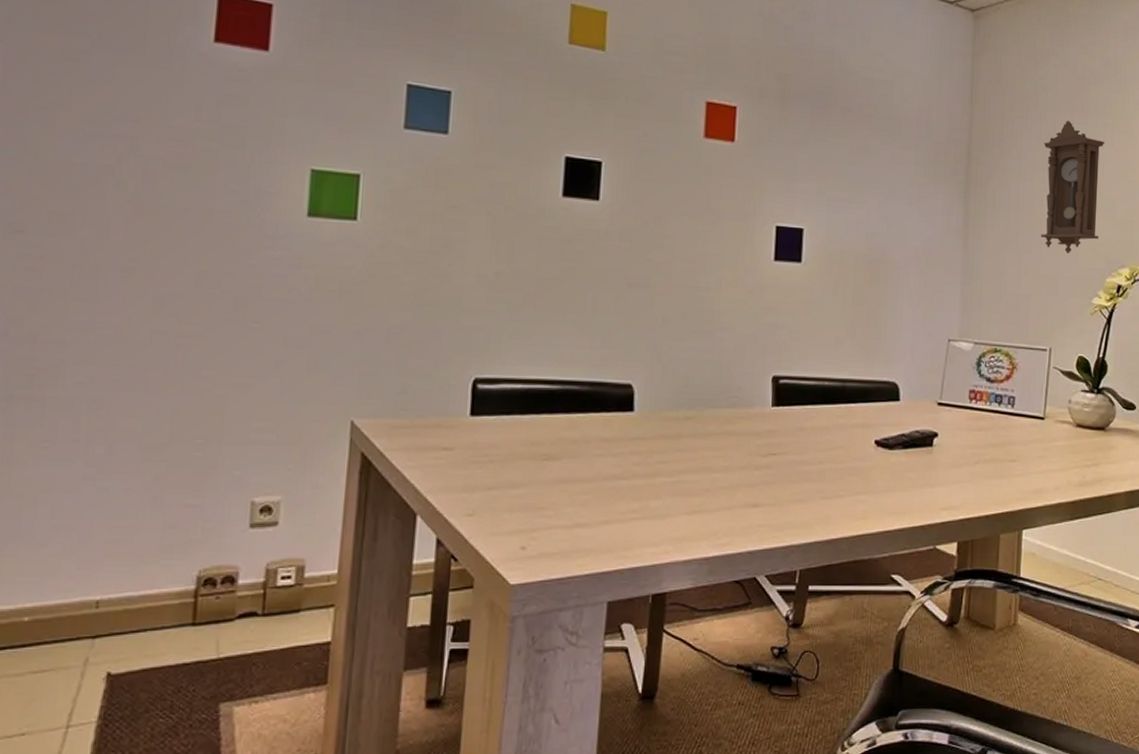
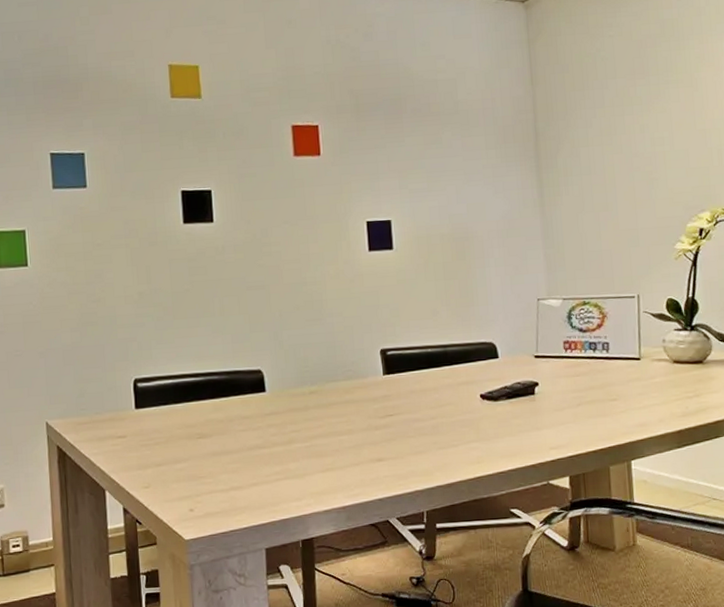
pendulum clock: present [1040,121,1104,254] -> none [607,85,674,206]

